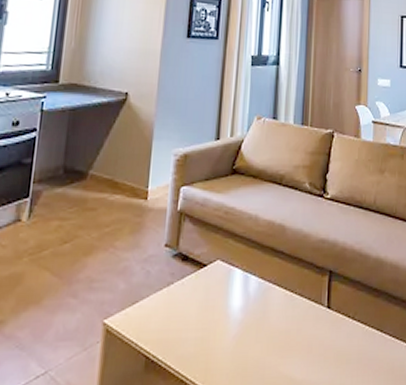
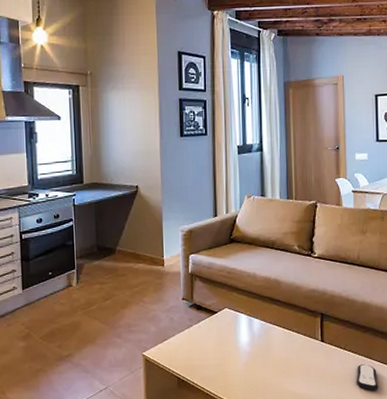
remote control: none [364,339,389,376] -> present [356,364,379,391]

